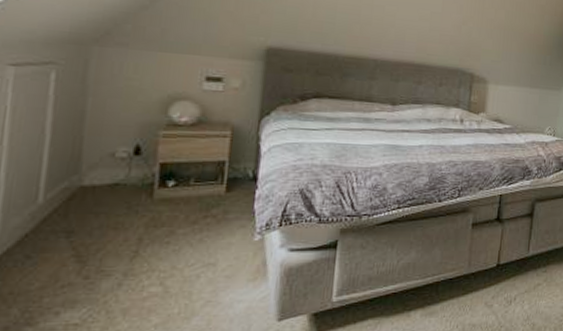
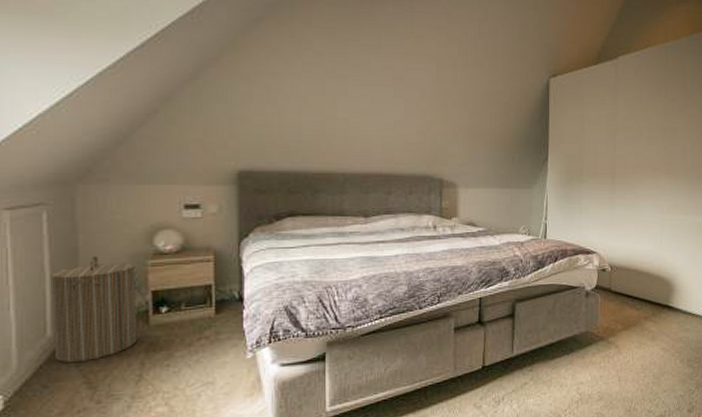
laundry hamper: none [43,121,146,234] -> present [50,255,138,363]

